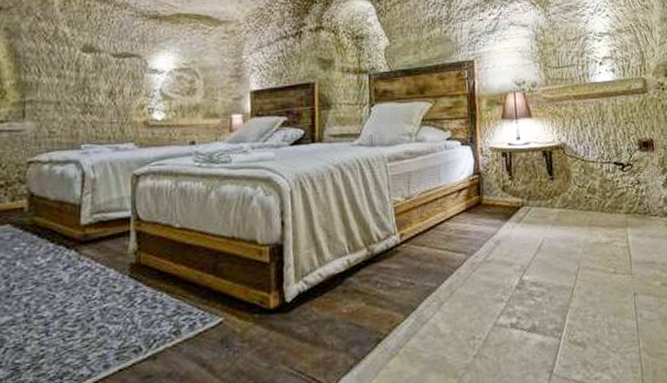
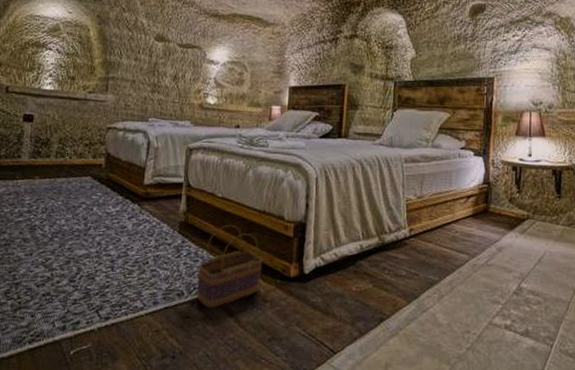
basket: none [157,257,237,362] -> present [196,224,263,309]

